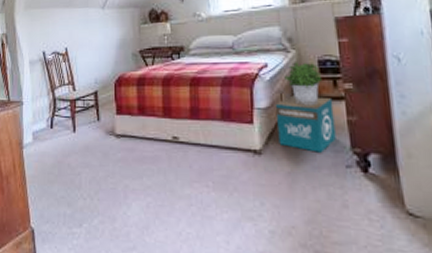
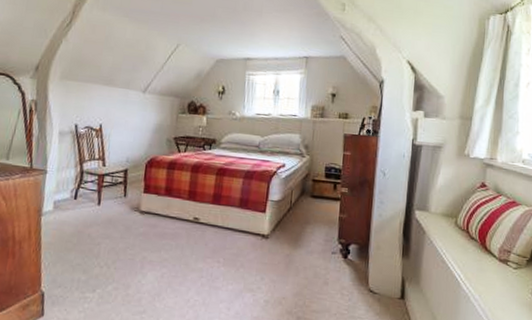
product box: present [275,95,336,153] -> none [284,192,331,241]
potted plant: present [284,62,323,106] -> none [297,166,327,203]

